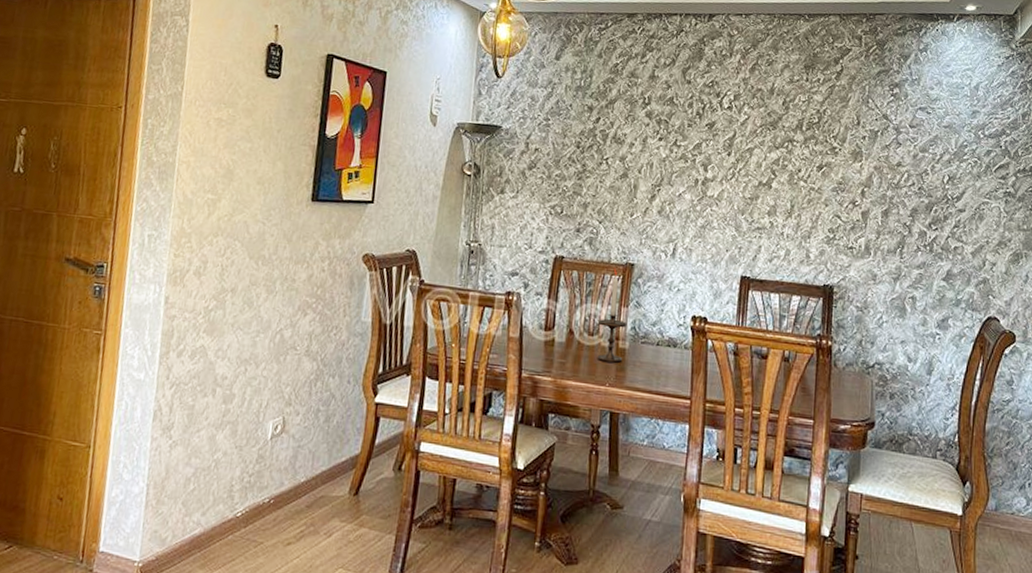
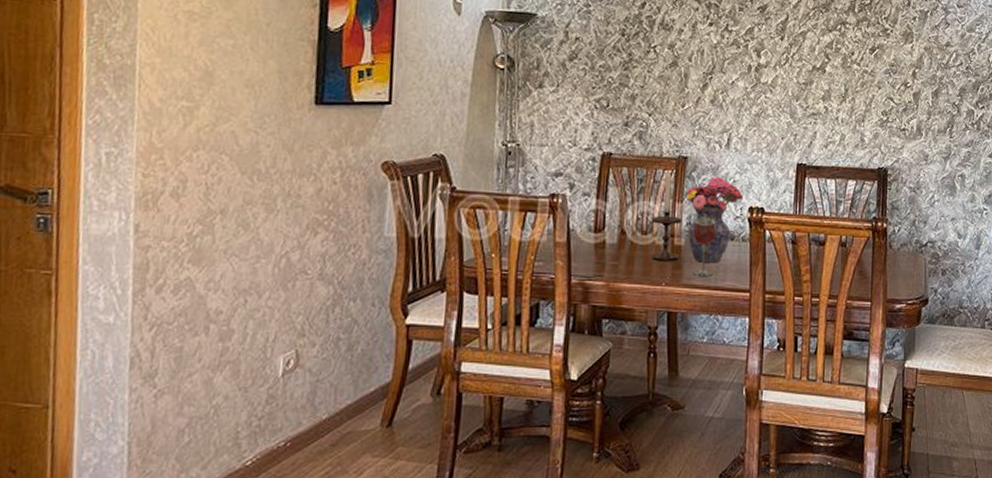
flower arrangement: none [632,284,687,368] -> present [686,176,744,263]
wineglass: none [636,319,660,381] -> present [693,214,717,276]

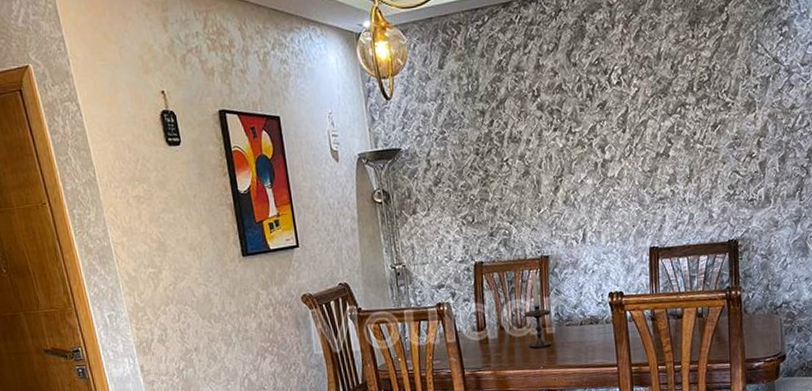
flower arrangement: present [686,176,744,263] -> none [552,269,603,346]
wineglass: present [693,214,717,276] -> none [561,303,584,358]

